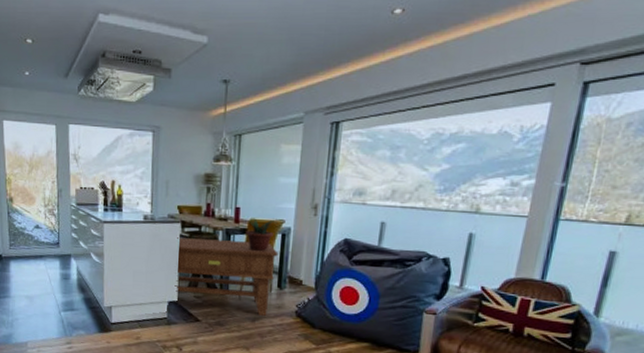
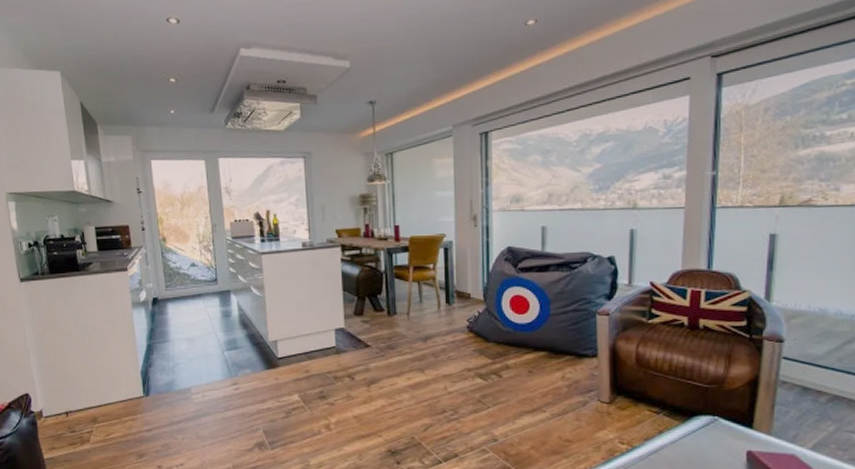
side table: present [175,237,279,316] -> none [338,259,443,334]
potted plant: present [246,218,277,252] -> none [407,235,438,269]

